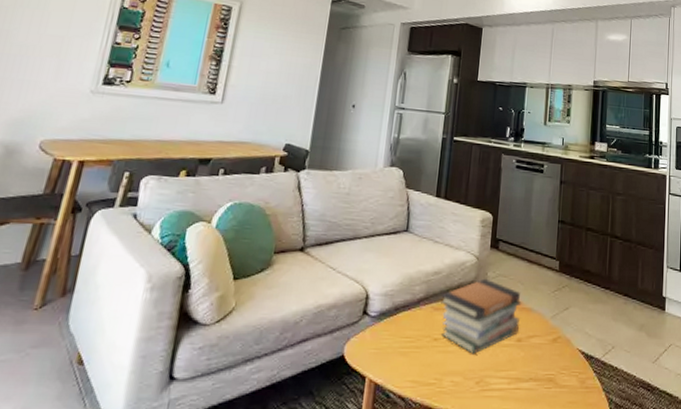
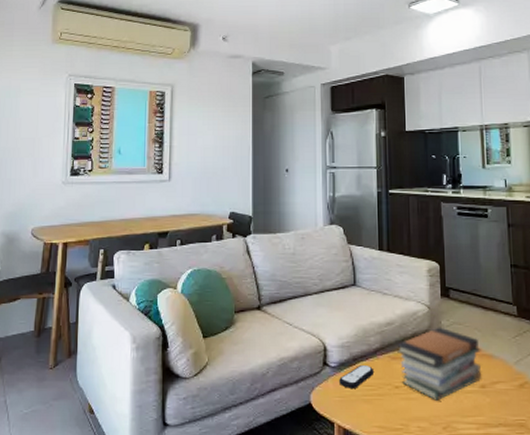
remote control: none [377,314,415,341] -> present [339,364,375,390]

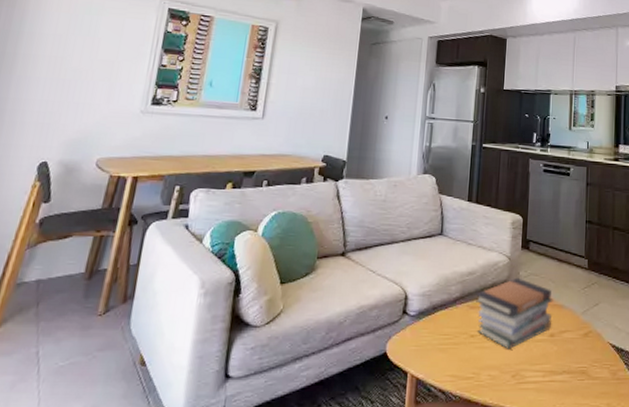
remote control: present [339,364,375,390] -> none [417,313,453,339]

